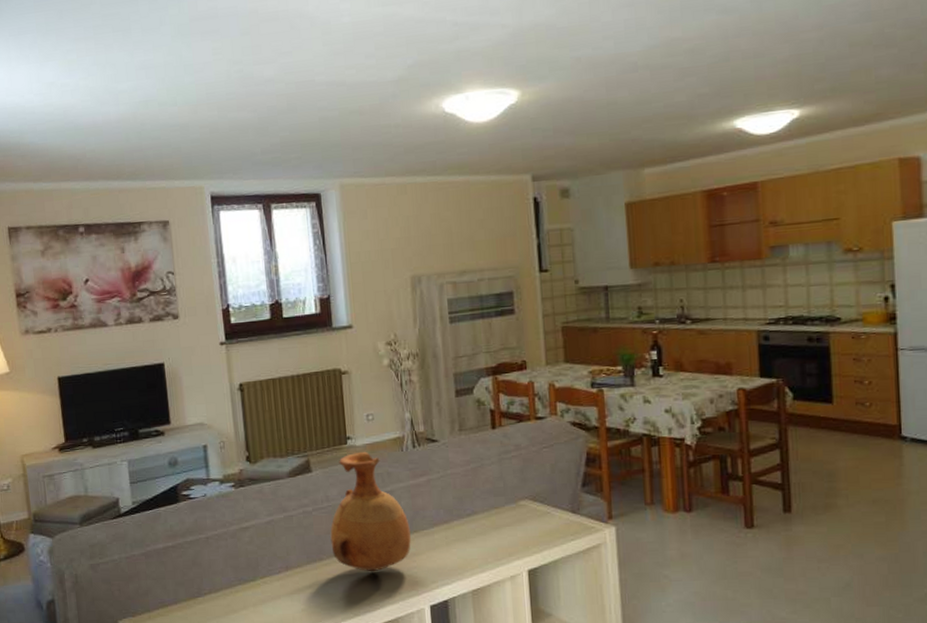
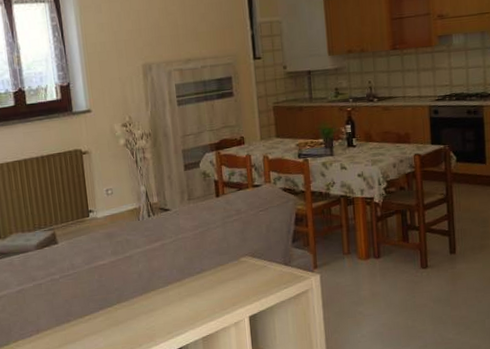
vase: present [330,451,411,572] -> none [76,222,149,329]

